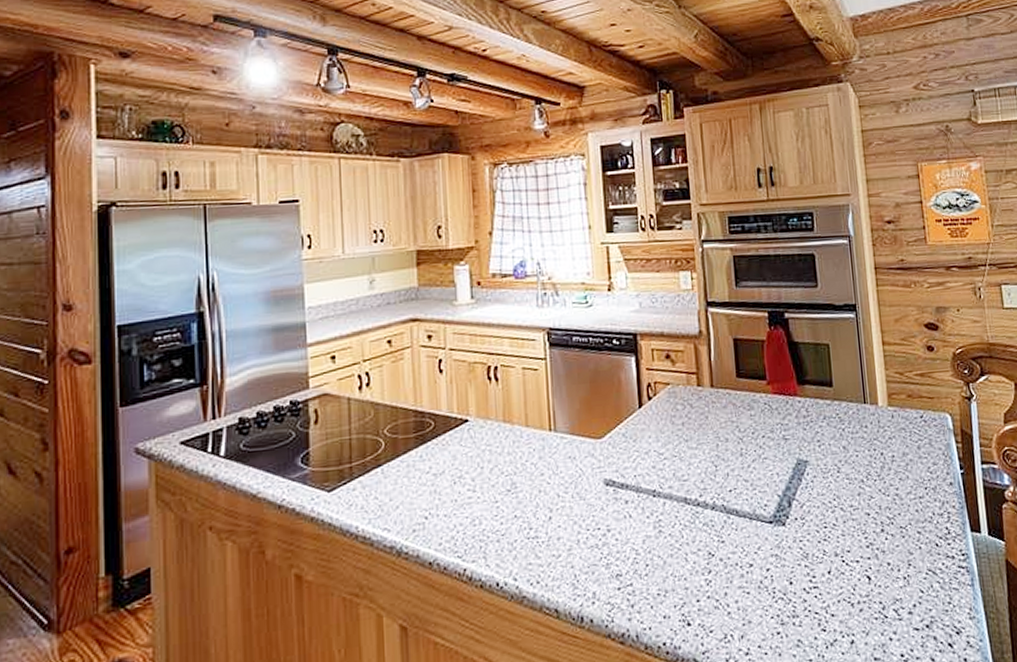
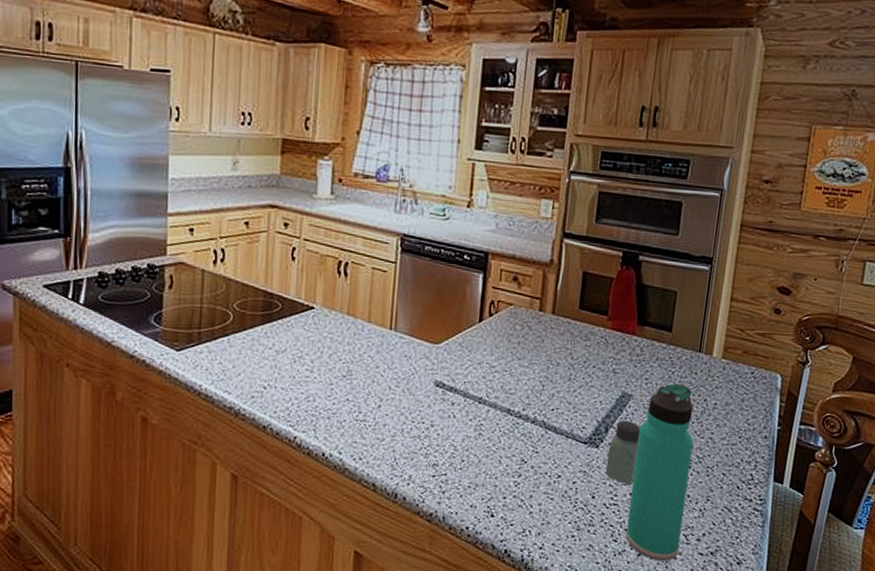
saltshaker: none [795,490,830,563] -> present [605,421,641,486]
thermos bottle: none [823,440,893,646] -> present [626,383,694,561]

